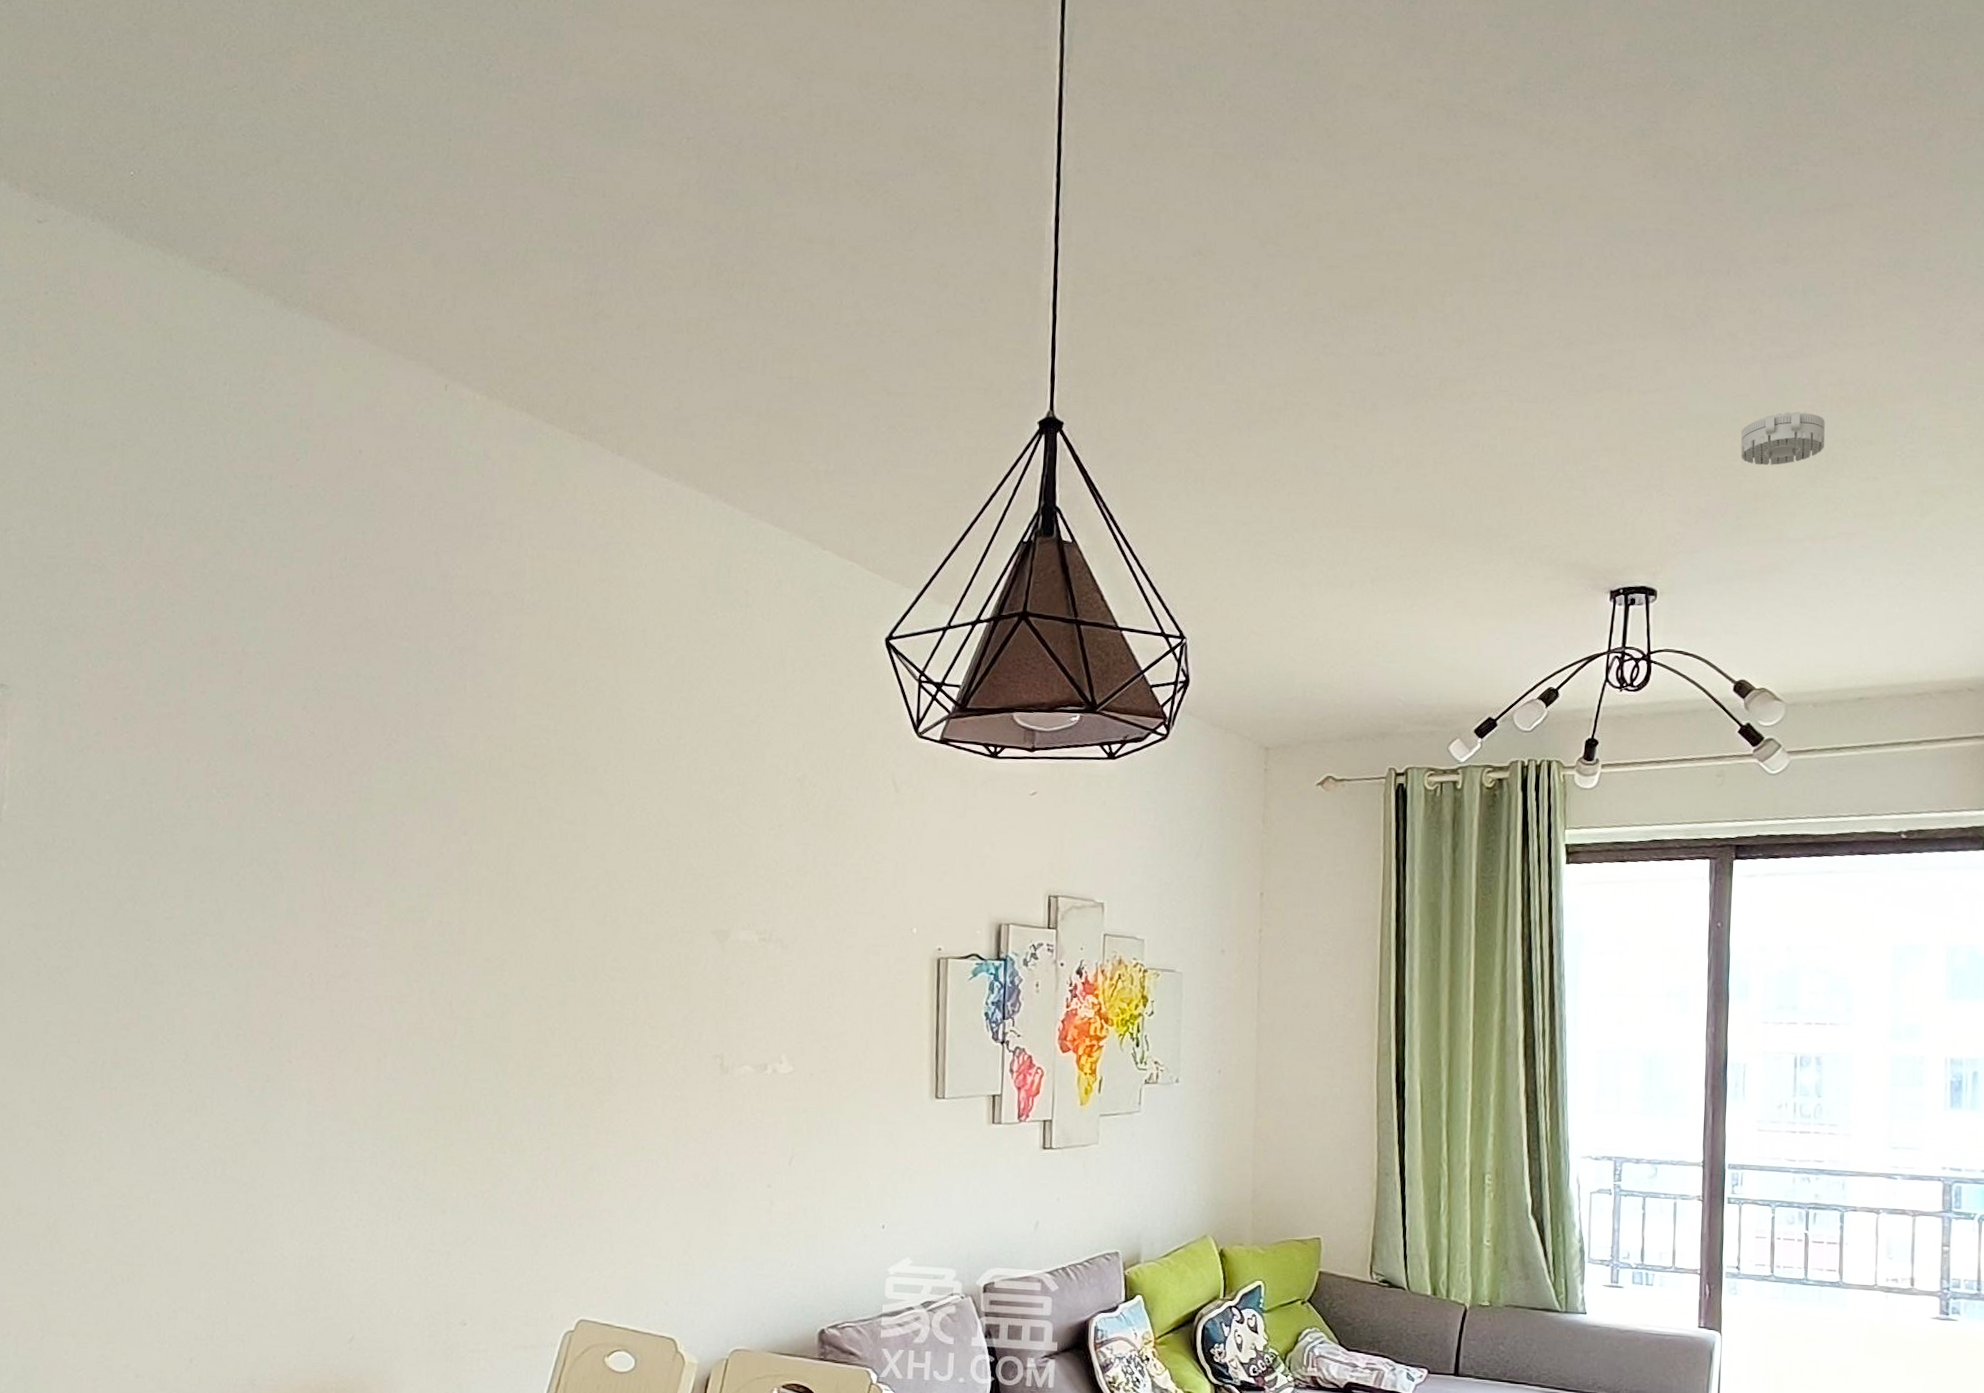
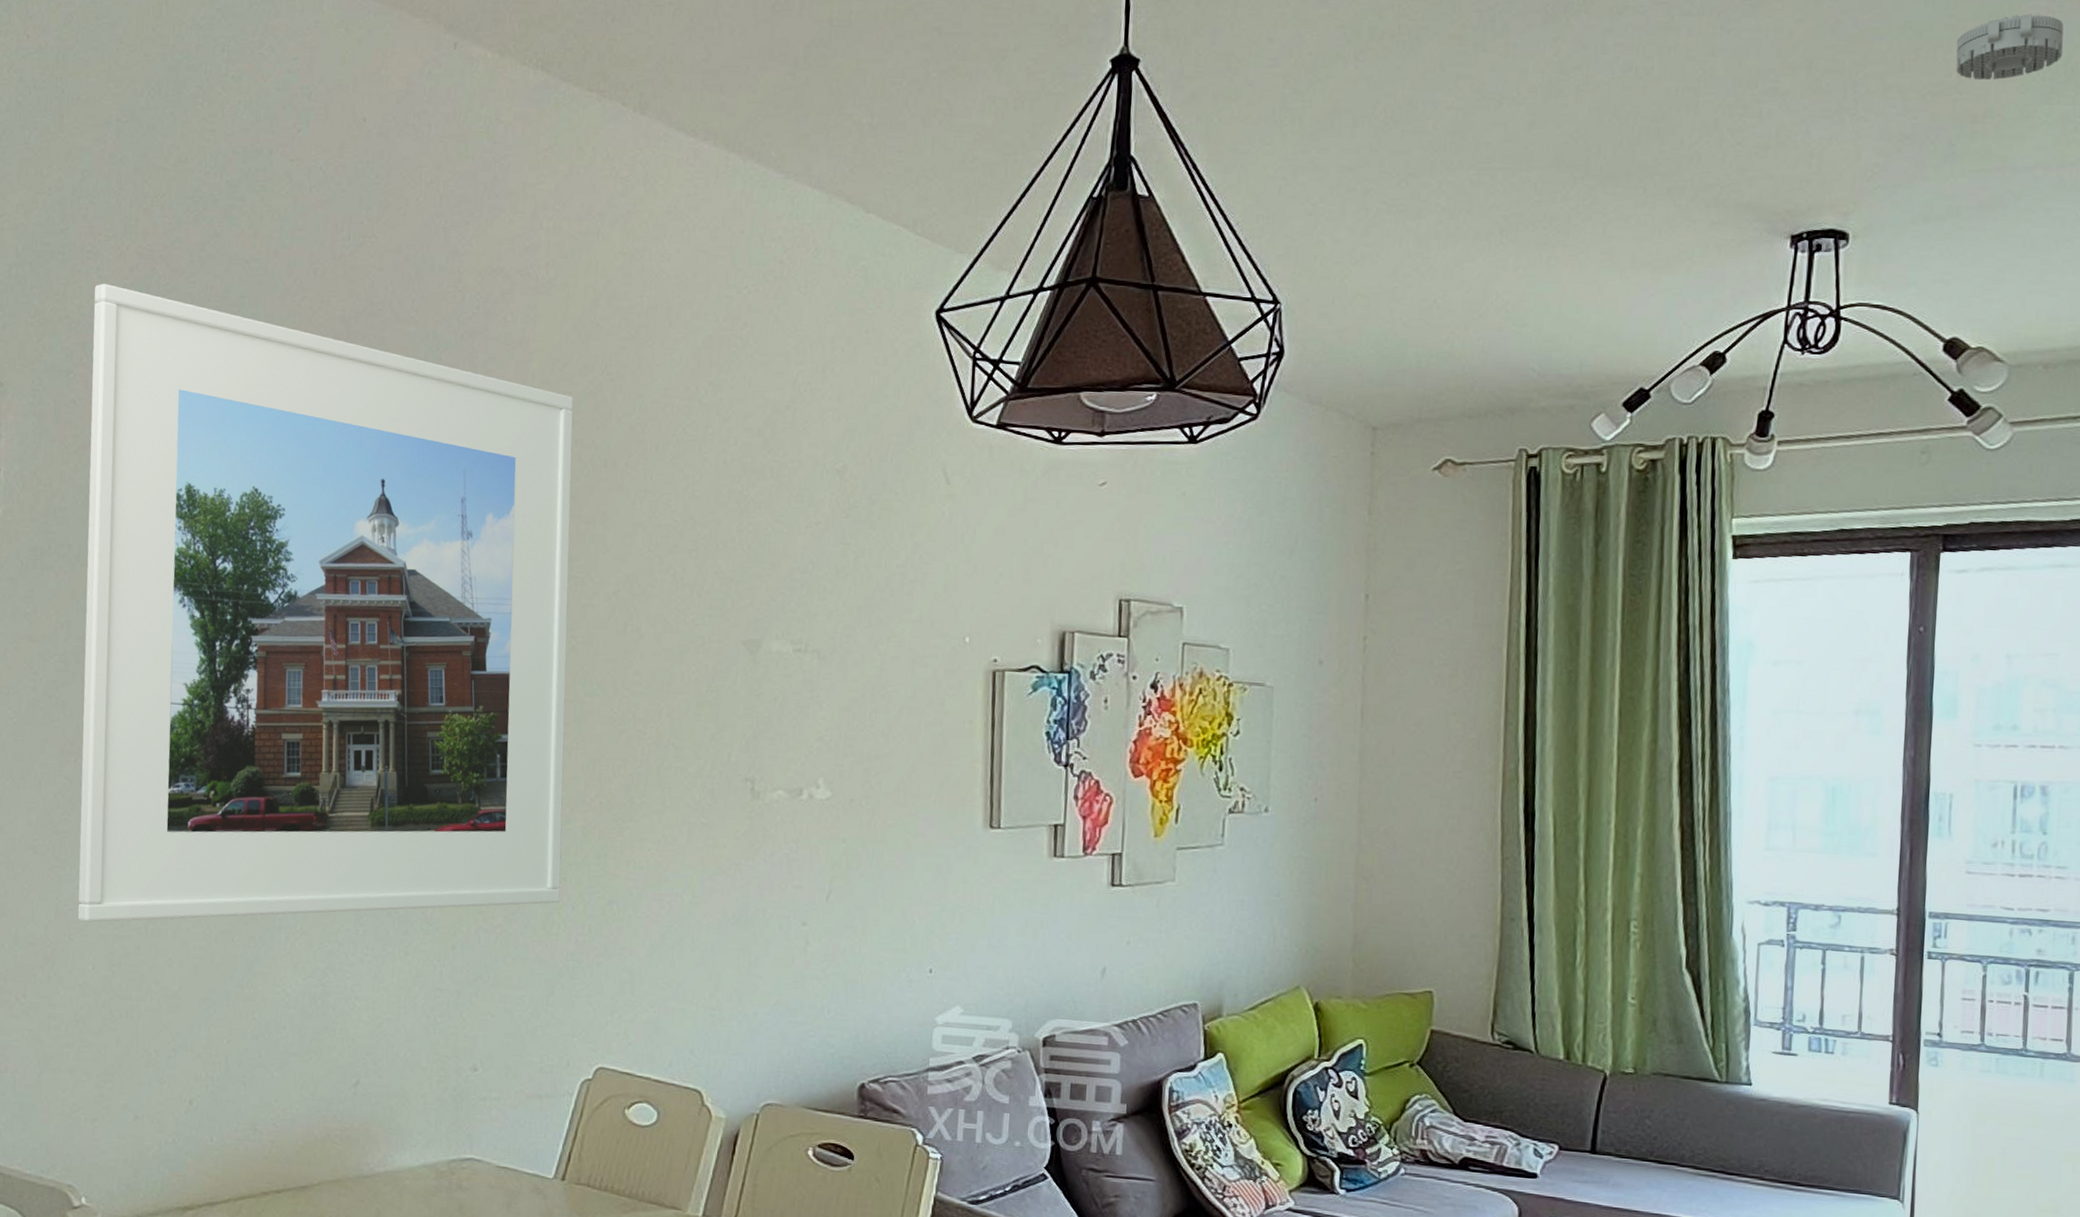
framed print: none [80,595,557,1193] -> present [77,283,574,922]

